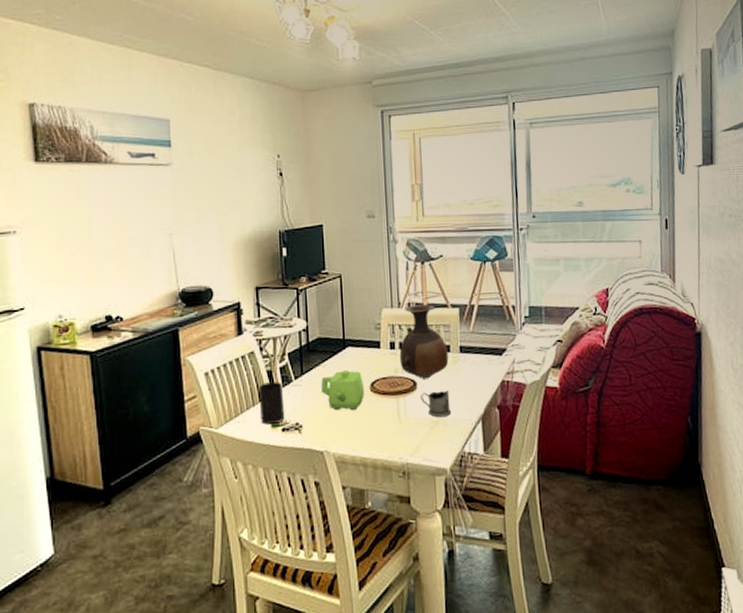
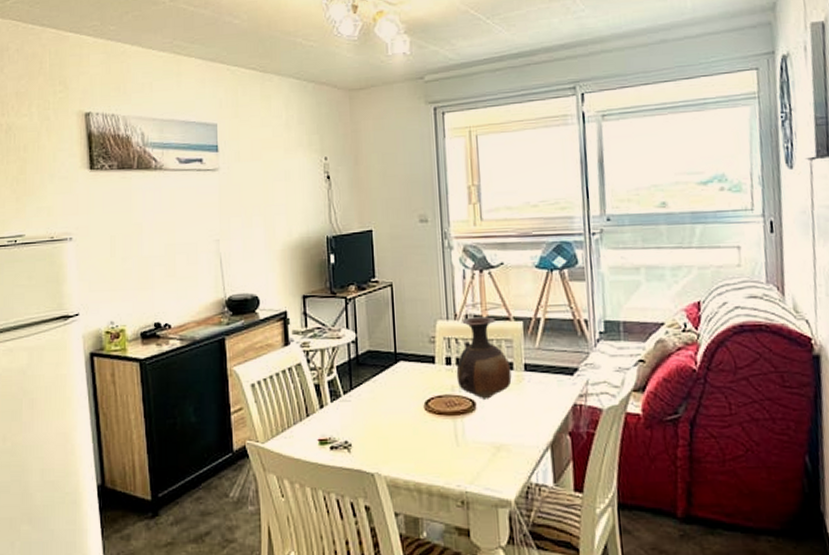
cup: present [258,382,285,424] -> none [305,396,333,441]
teapot: present [321,370,364,411] -> none [371,386,418,430]
tea glass holder: present [421,390,451,418] -> none [480,413,515,443]

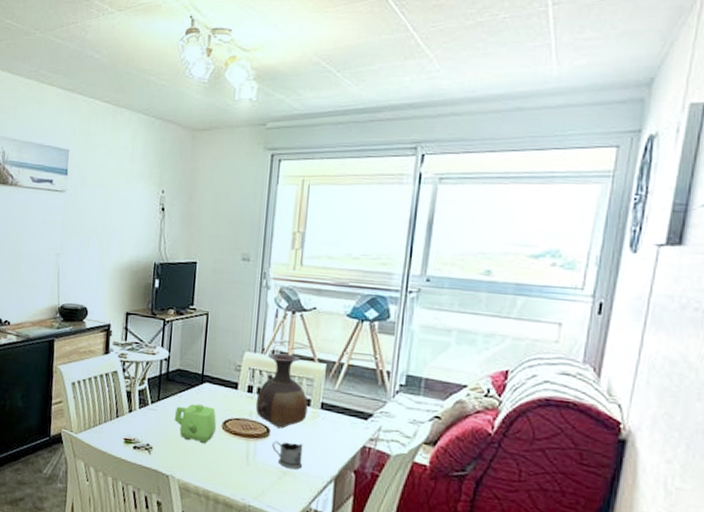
teapot: none [371,386,418,430] -> present [174,403,216,443]
tea glass holder: none [480,413,515,443] -> present [272,440,303,470]

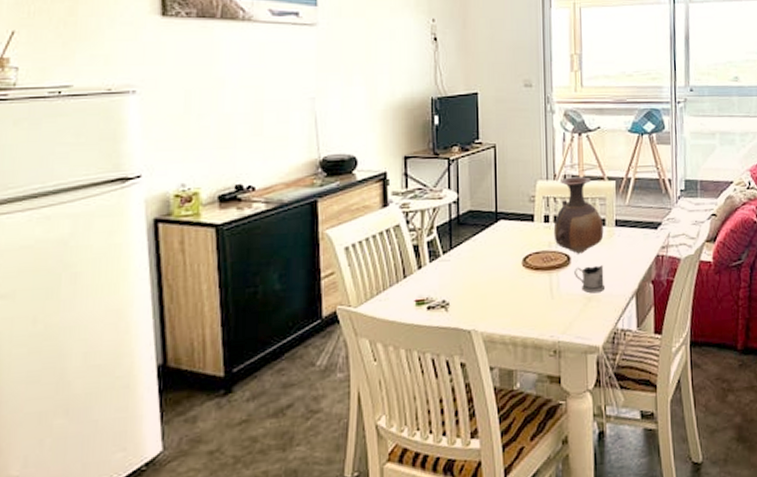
teapot: present [174,403,216,443] -> none [470,244,516,287]

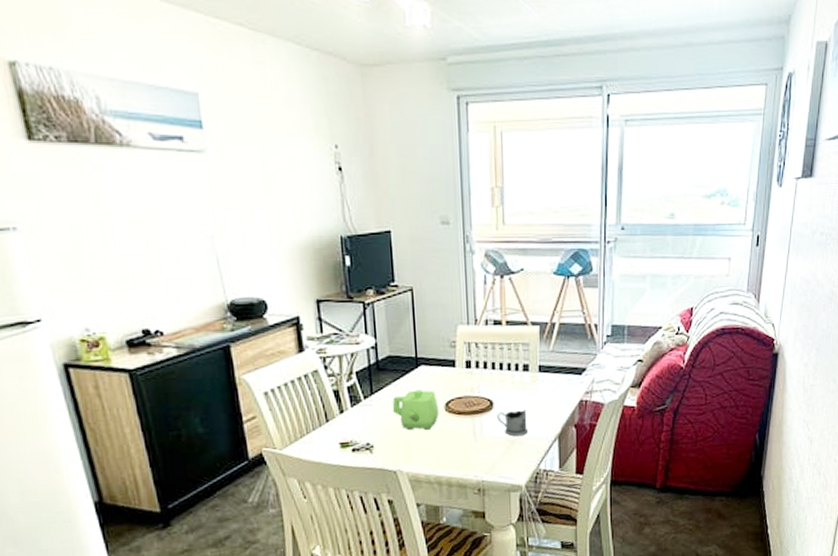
teapot: none [470,244,516,287] -> present [392,390,439,431]
vase: present [553,176,604,254] -> none [475,321,527,399]

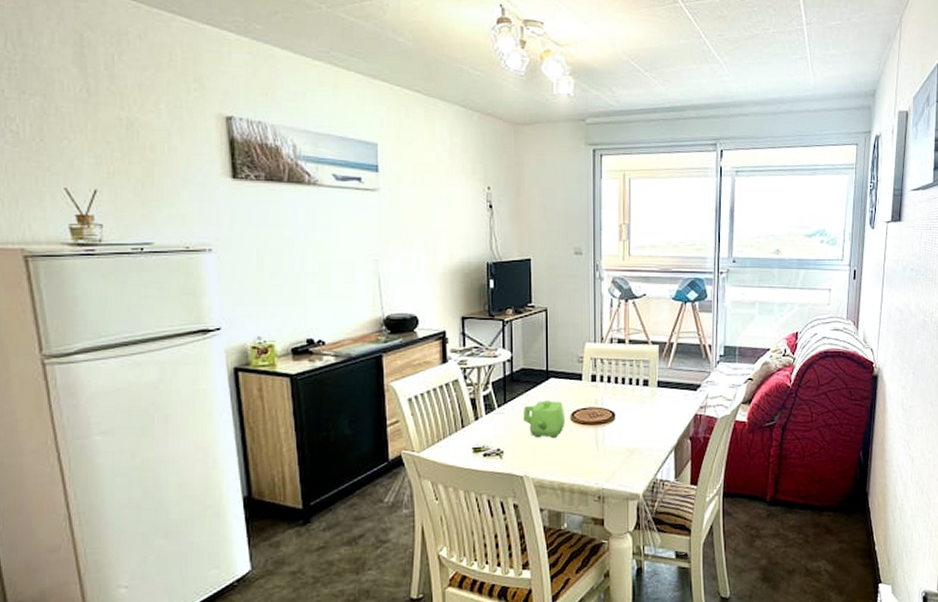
tea glass holder: present [497,410,527,437] -> none [618,422,646,447]

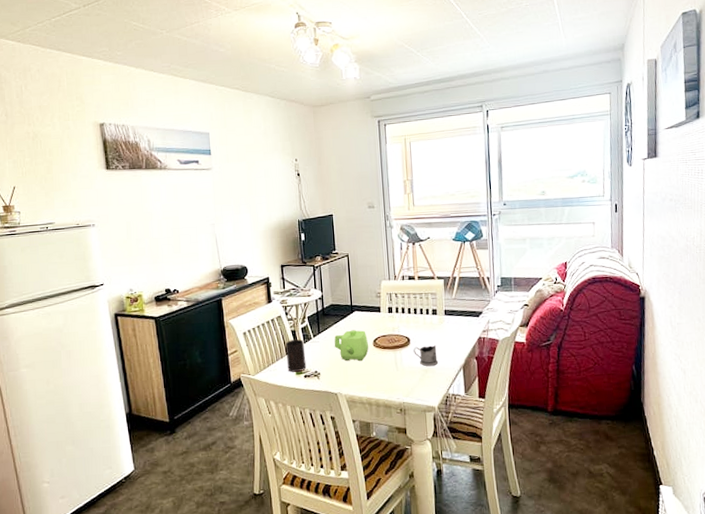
cup: none [461,409,487,449] -> present [285,339,306,372]
tea glass holder: none [618,422,646,447] -> present [413,345,438,367]

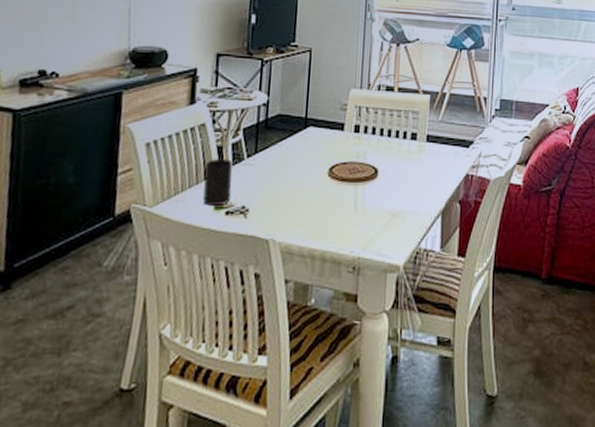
teapot: present [334,330,369,361] -> none [274,152,322,195]
tea glass holder: present [413,345,438,367] -> none [381,181,411,210]

